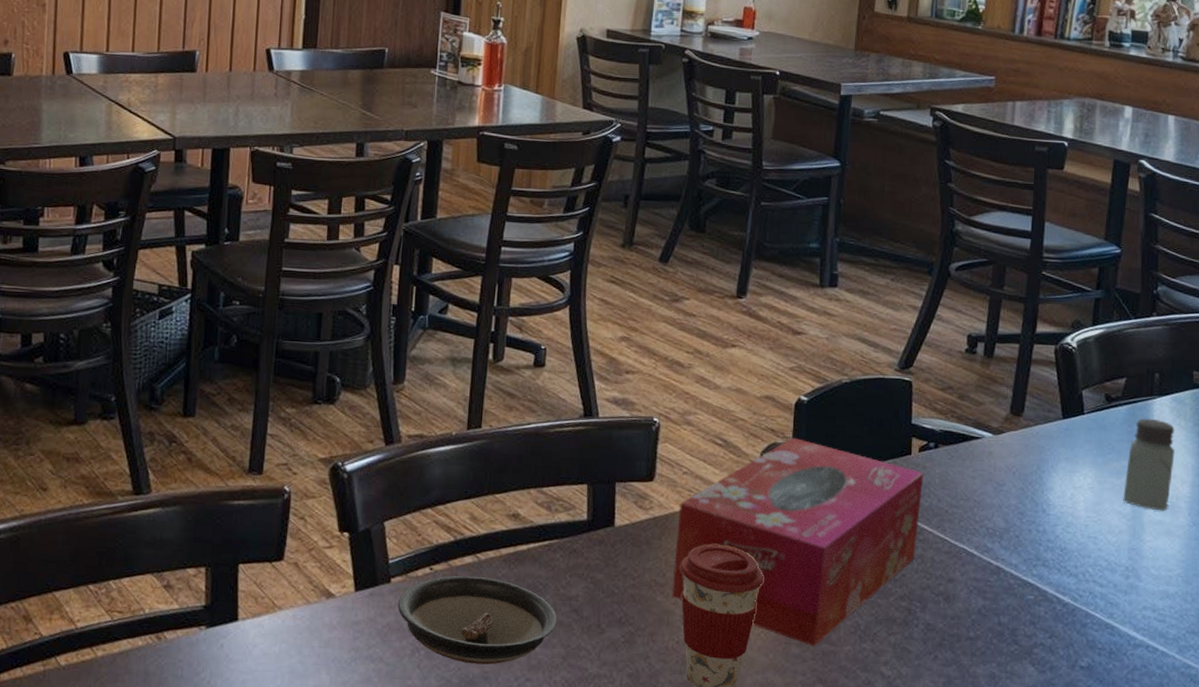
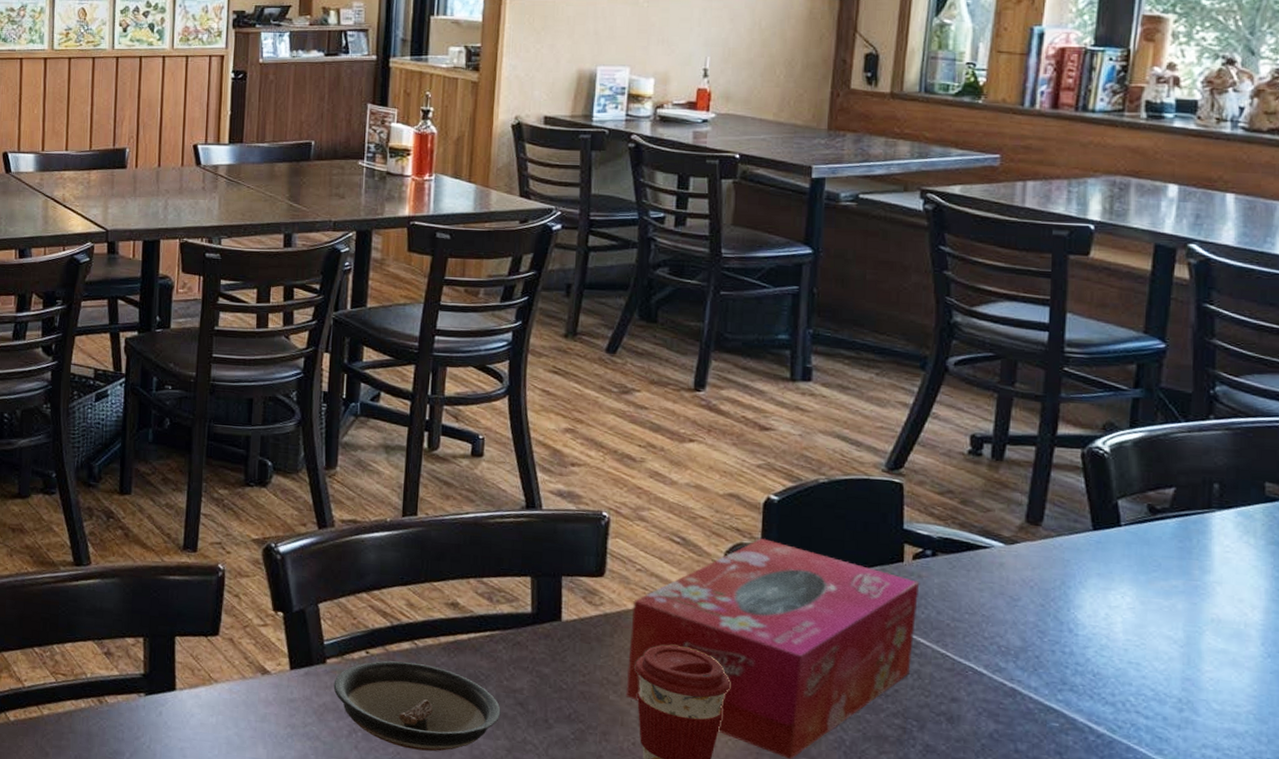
saltshaker: present [1123,418,1175,511] -> none [1173,533,1242,639]

